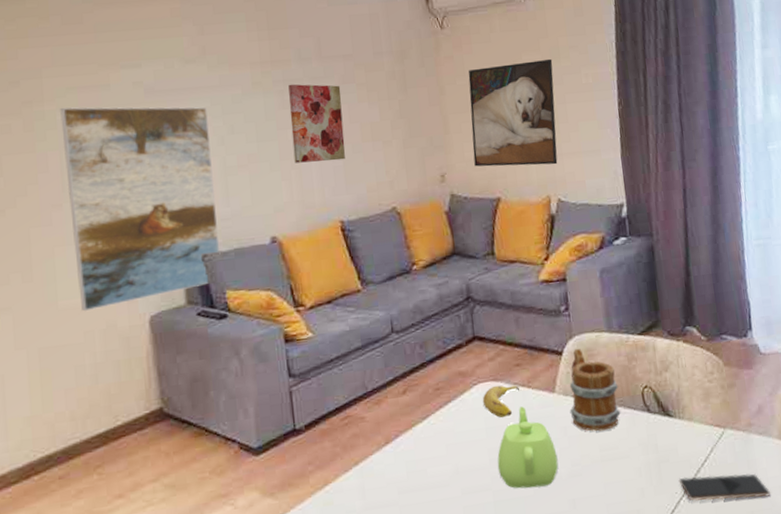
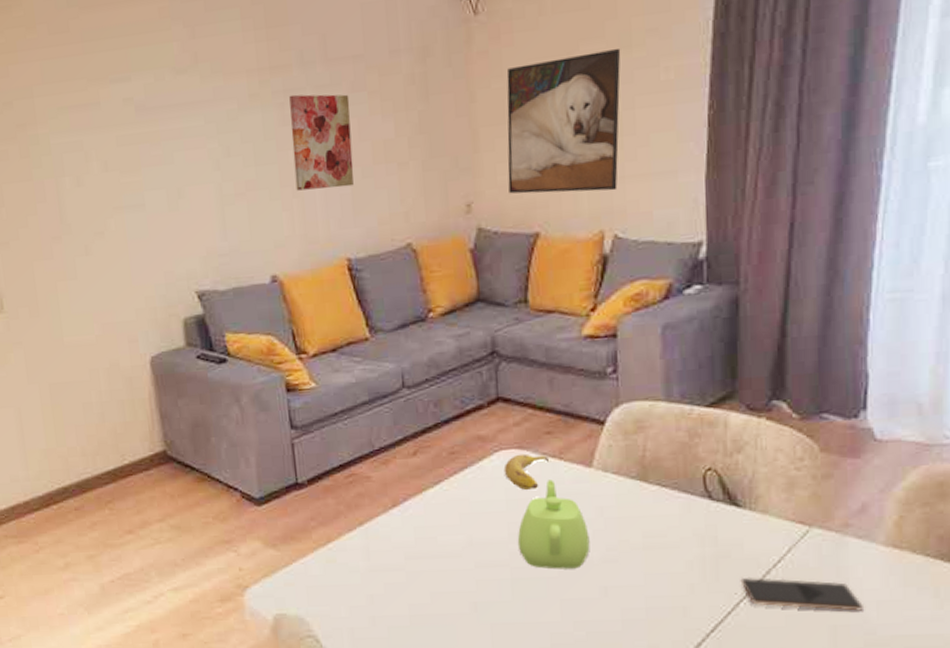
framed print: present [60,107,221,312] -> none [53,125,219,349]
mug: present [569,348,621,432] -> none [609,418,674,516]

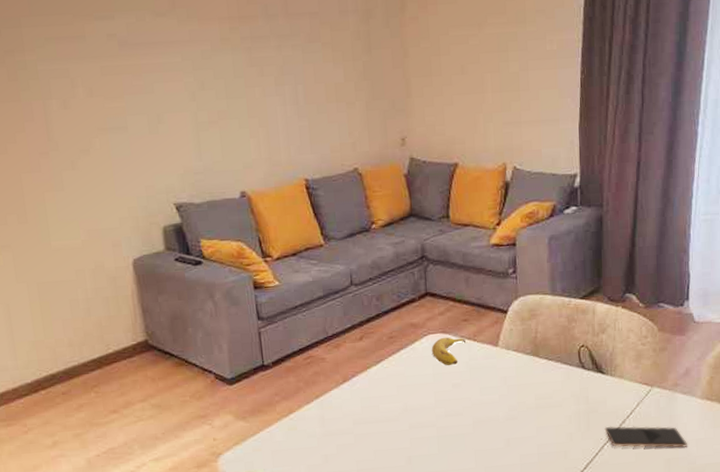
wall art: present [289,94,354,191] -> none [256,41,311,121]
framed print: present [506,48,621,194] -> none [432,22,518,133]
teapot: present [517,479,590,570] -> none [442,357,497,427]

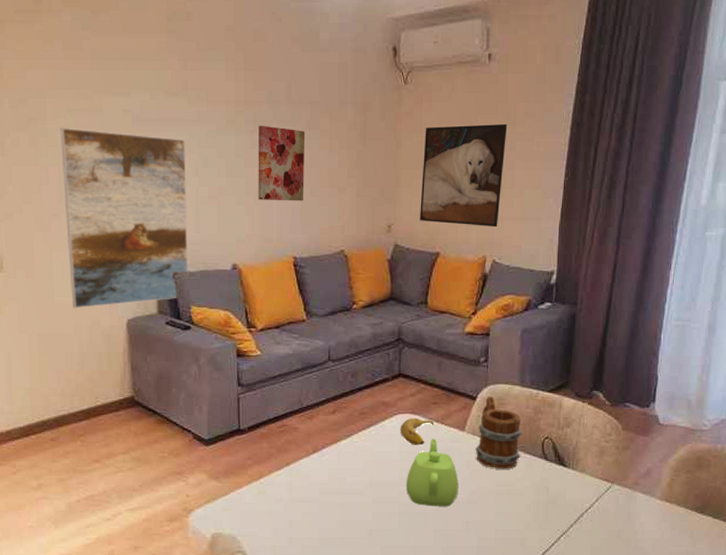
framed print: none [40,58,195,252] -> present [60,128,189,309]
wall art: none [256,41,311,121] -> present [258,125,305,201]
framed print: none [432,22,518,133] -> present [420,123,508,228]
teapot: none [442,357,497,427] -> present [406,438,459,507]
mug: none [510,308,557,383] -> present [475,396,522,469]
smartphone: present [604,426,688,448] -> none [562,518,644,546]

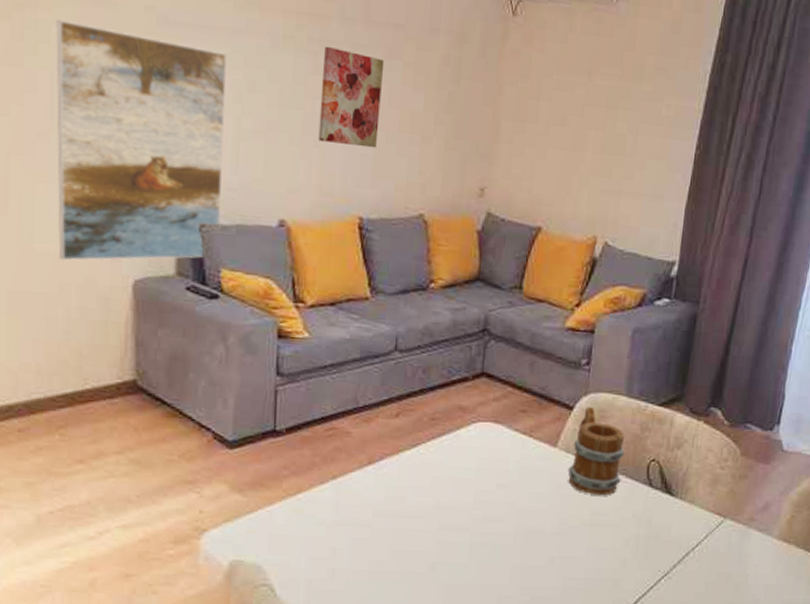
fruit: present [400,418,433,446] -> none [478,427,520,462]
teapot: present [406,438,459,507] -> none [480,454,546,538]
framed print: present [420,123,508,228] -> none [520,72,634,203]

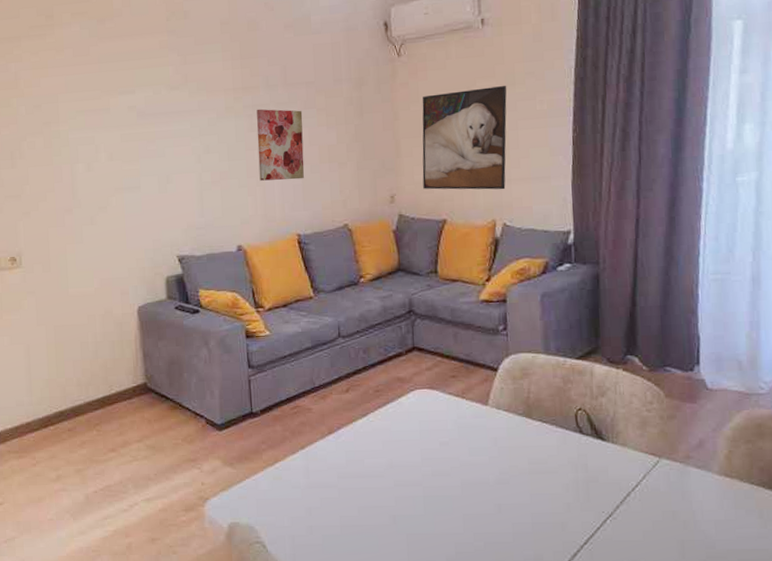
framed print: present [56,20,227,261] -> none [72,128,195,299]
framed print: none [520,72,634,203] -> present [422,85,507,190]
mug: present [568,406,626,496] -> none [501,366,552,446]

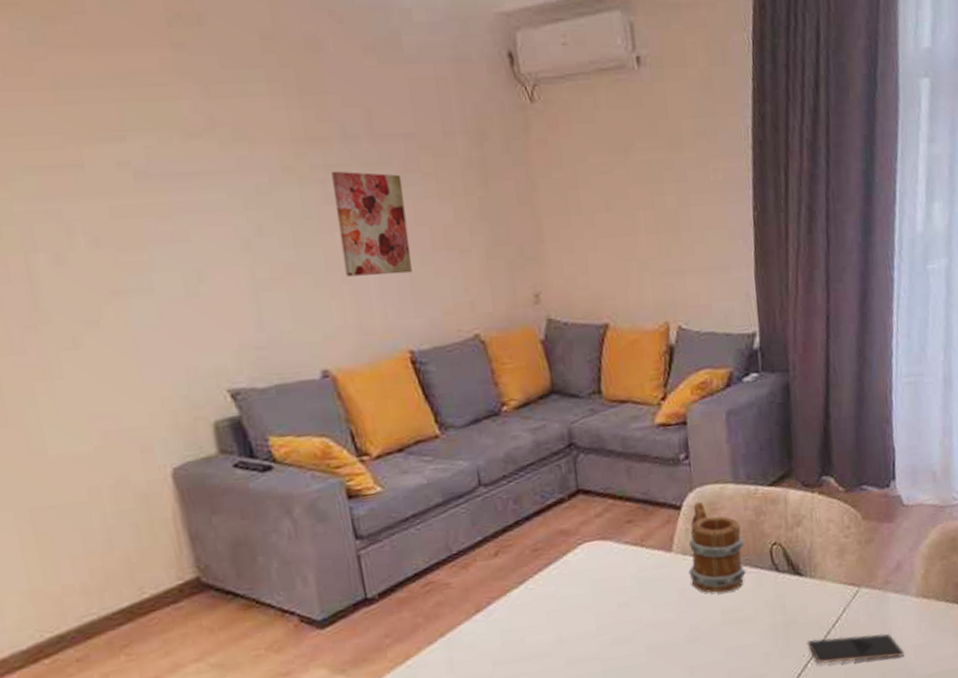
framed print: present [422,85,507,190] -> none [567,147,679,285]
mug: none [501,366,552,446] -> present [688,501,746,593]
smartphone: none [606,498,705,528] -> present [807,633,905,664]

